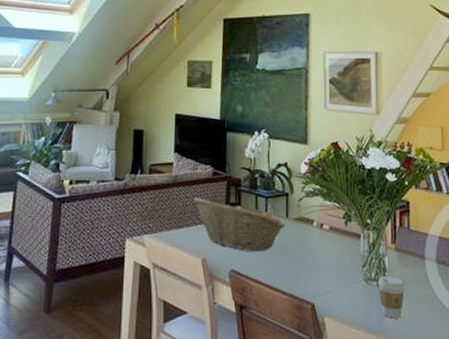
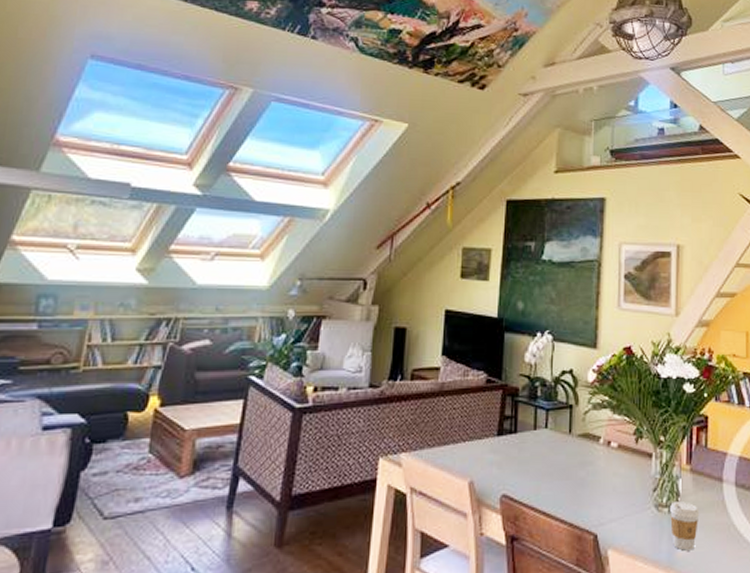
fruit basket: present [192,198,285,252] -> none [461,409,568,474]

